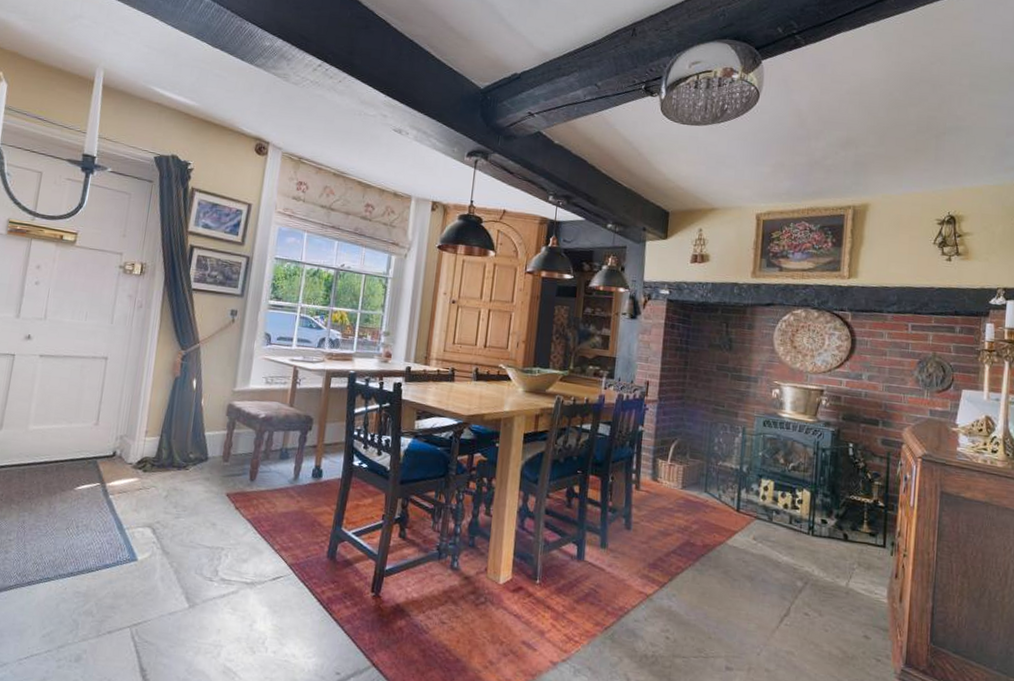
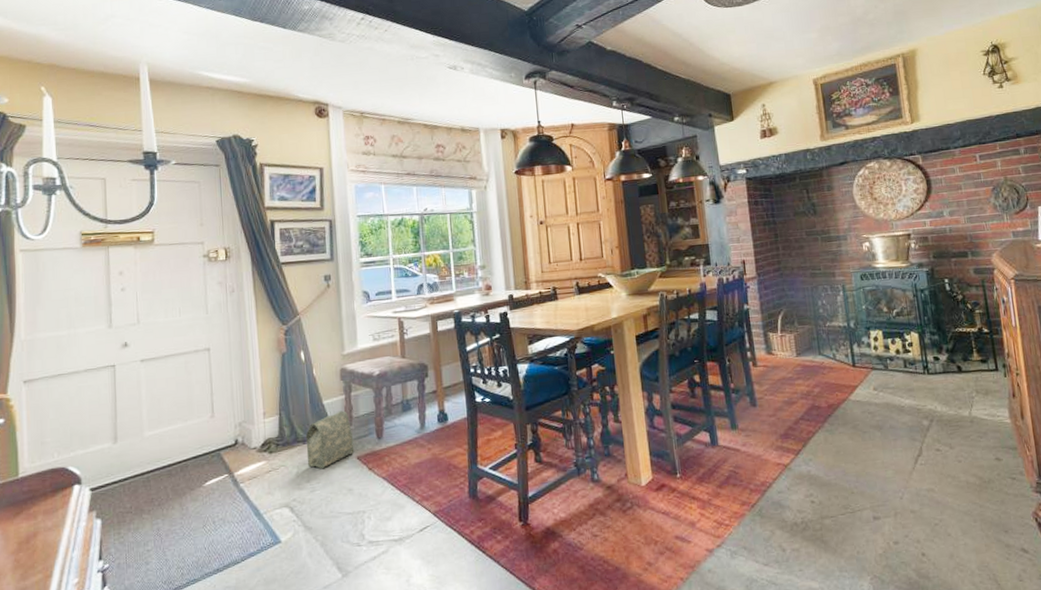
bag: none [177,445,227,498] -> present [305,410,355,468]

